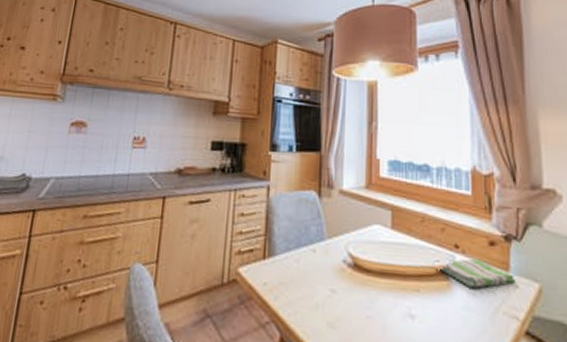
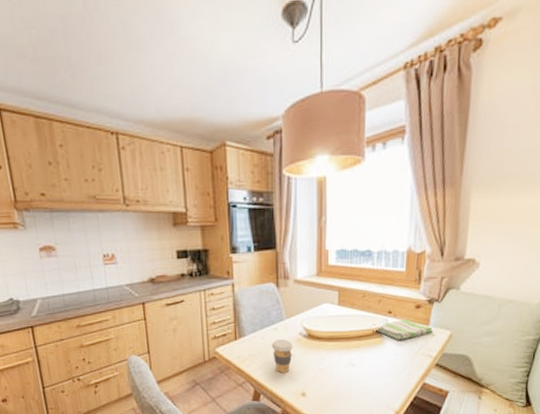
coffee cup: none [307,266,334,316] -> present [271,339,293,373]

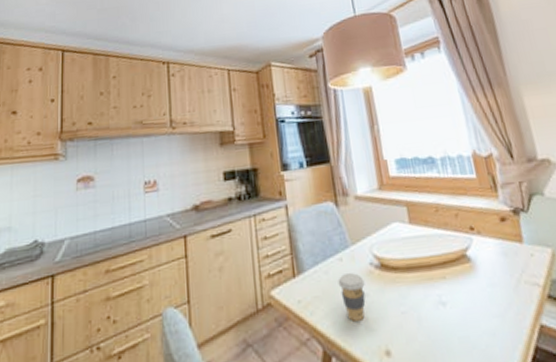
dish towel: present [370,319,433,340] -> none [453,236,530,265]

